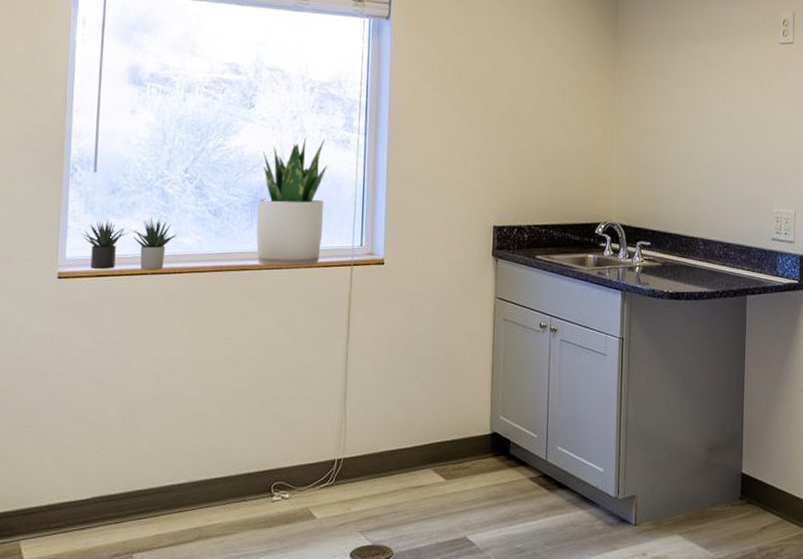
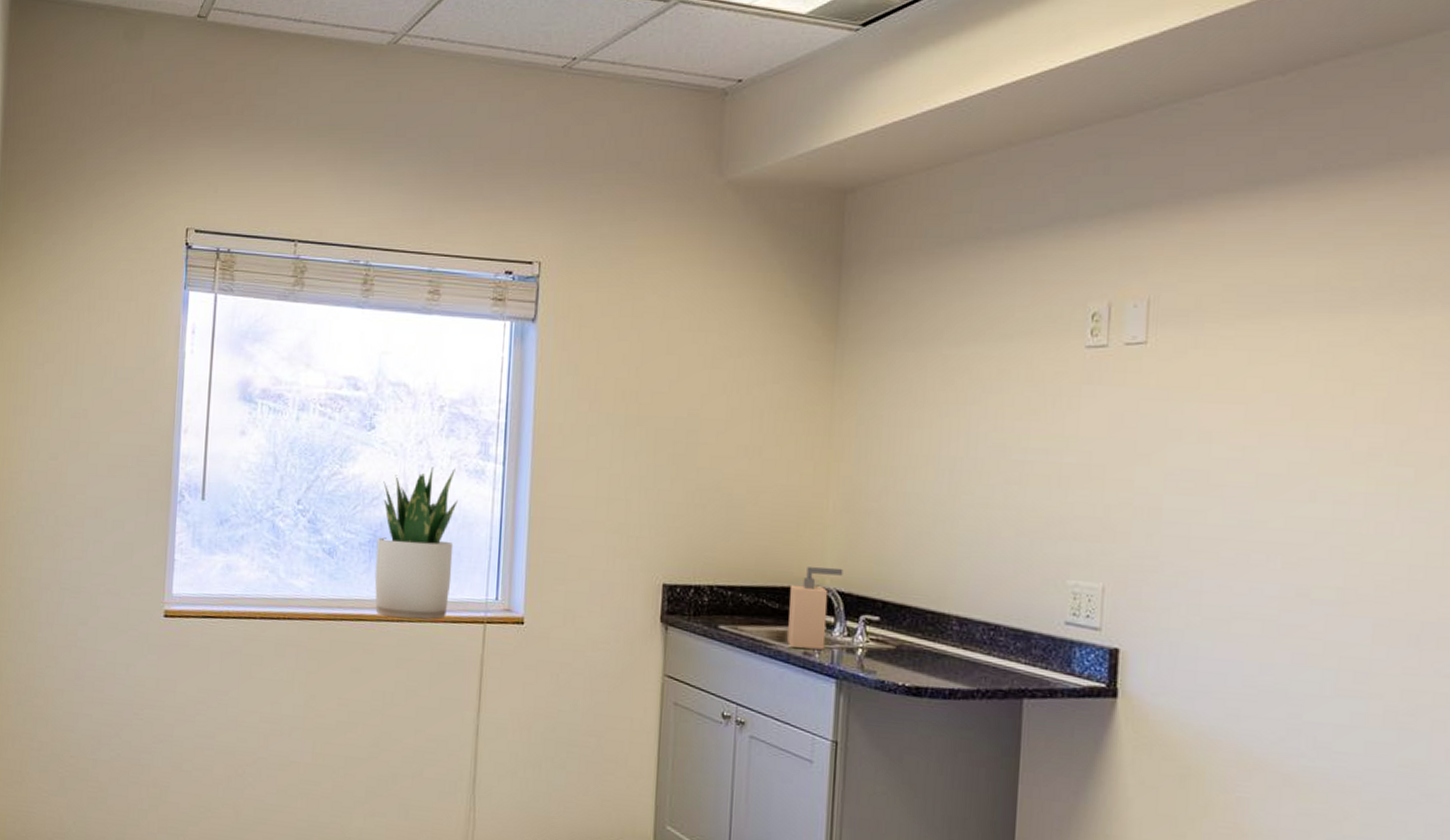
succulent plant: present [81,217,178,270] -> none [188,553,289,615]
soap dispenser: none [586,207,625,270] -> present [787,567,843,650]

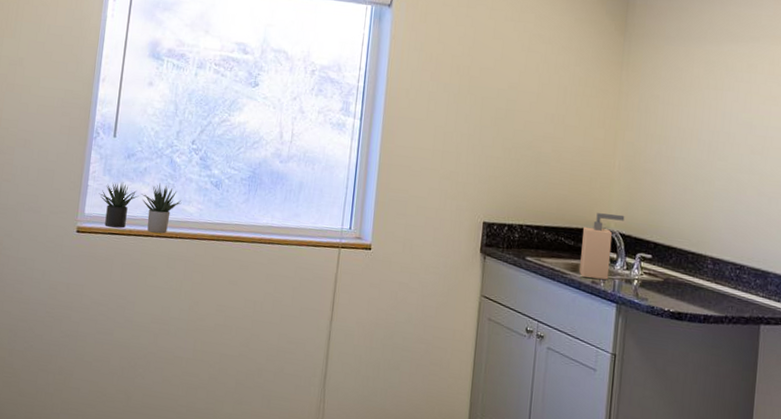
succulent plant: none [188,553,289,615] -> present [99,182,182,234]
planter: present [374,467,458,621] -> none [251,119,323,244]

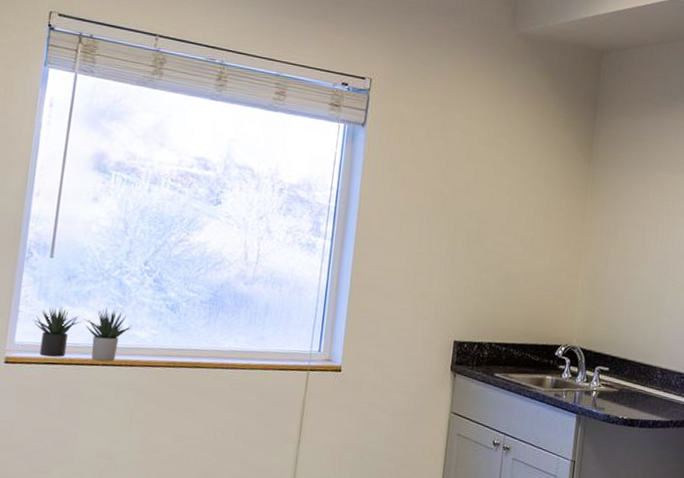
soap dispenser: present [579,213,625,280] -> none [544,330,586,392]

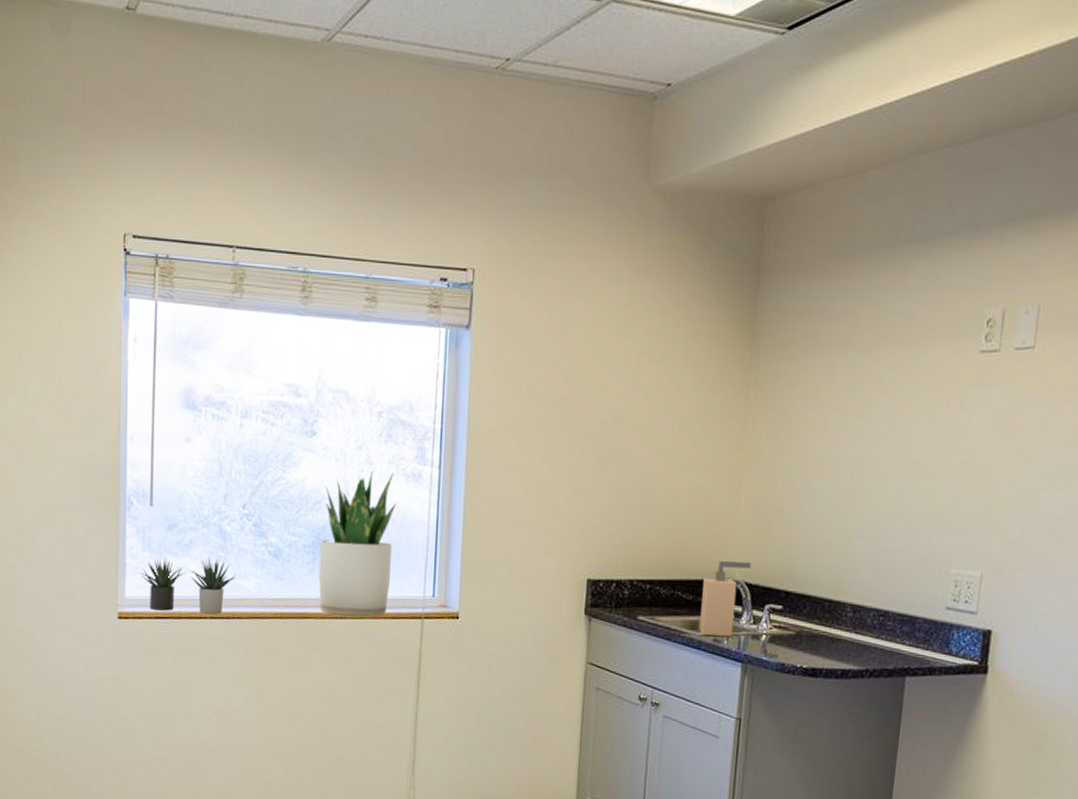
planter: none [212,239,291,368] -> present [318,471,396,617]
soap dispenser: none [544,330,586,392] -> present [699,561,752,637]

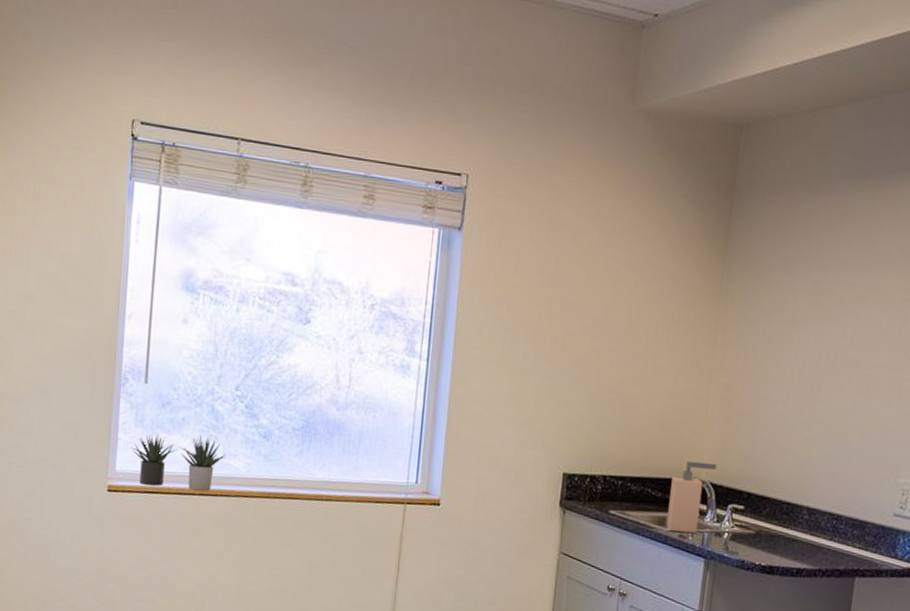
planter: present [318,471,396,617] -> none [306,360,385,500]

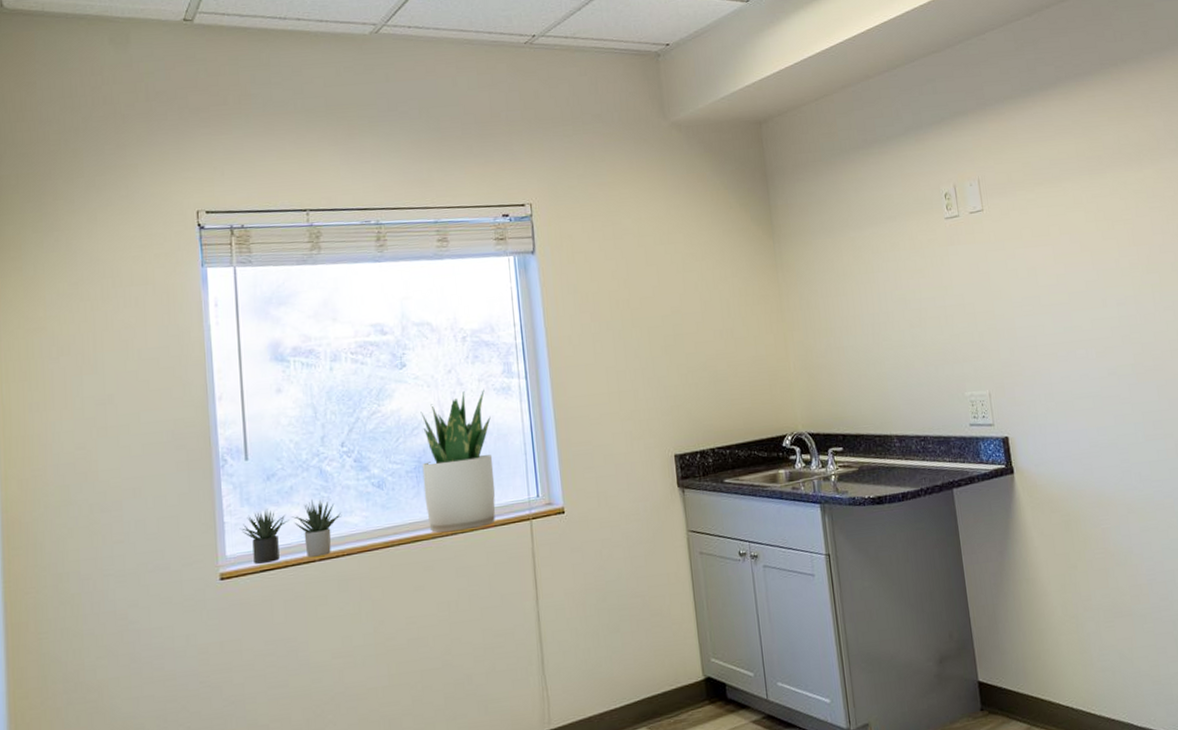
planter: none [306,360,385,500] -> present [420,389,496,533]
soap dispenser: present [666,461,717,533] -> none [773,414,810,486]

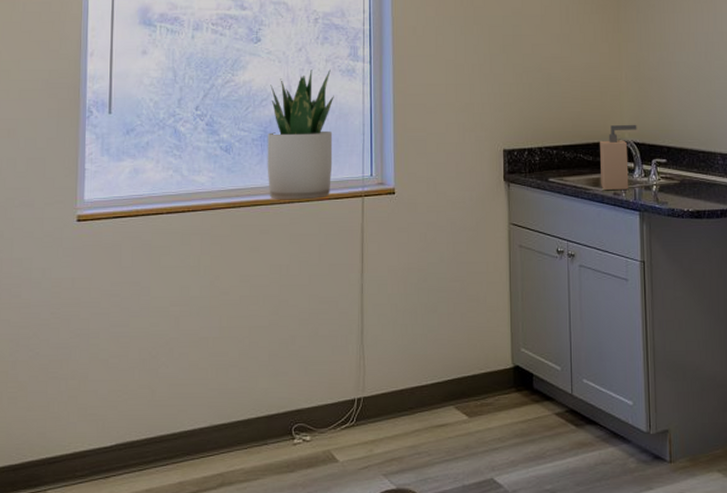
succulent plant: present [239,499,342,565] -> none [98,156,191,211]
soap dispenser: none [773,414,810,486] -> present [600,124,637,191]

